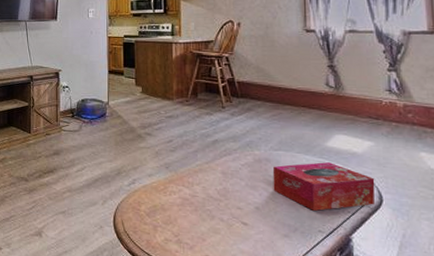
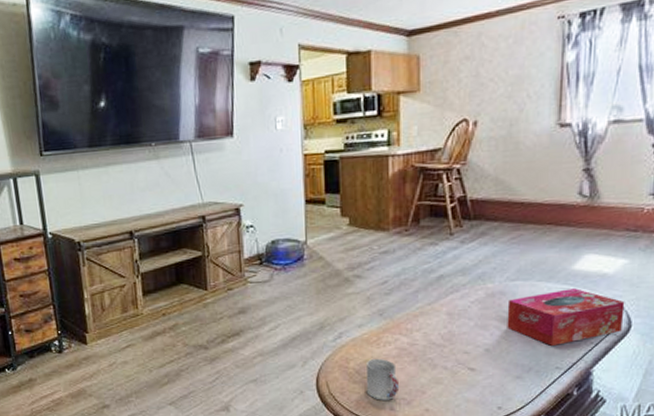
cup: none [155,204,183,243] -> present [366,358,400,400]

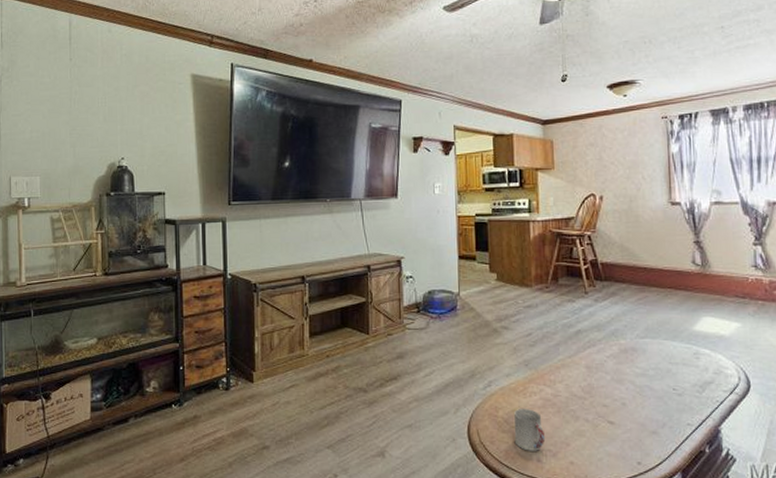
tissue box: present [507,288,625,346] -> none [639,348,743,402]

